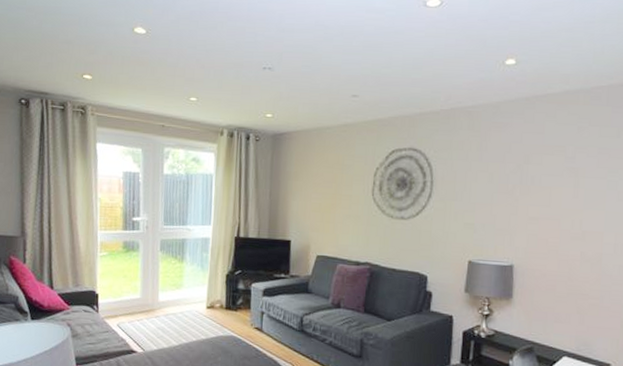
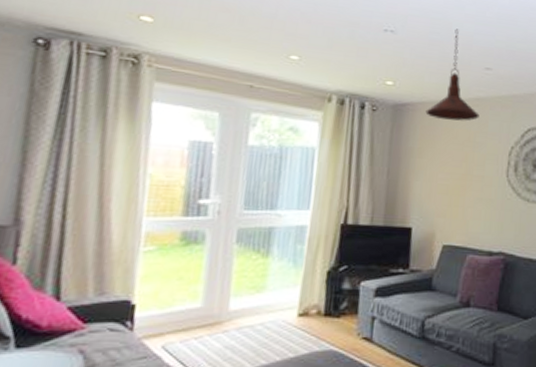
pendant light: none [300,60,347,146] -> present [425,29,480,121]

